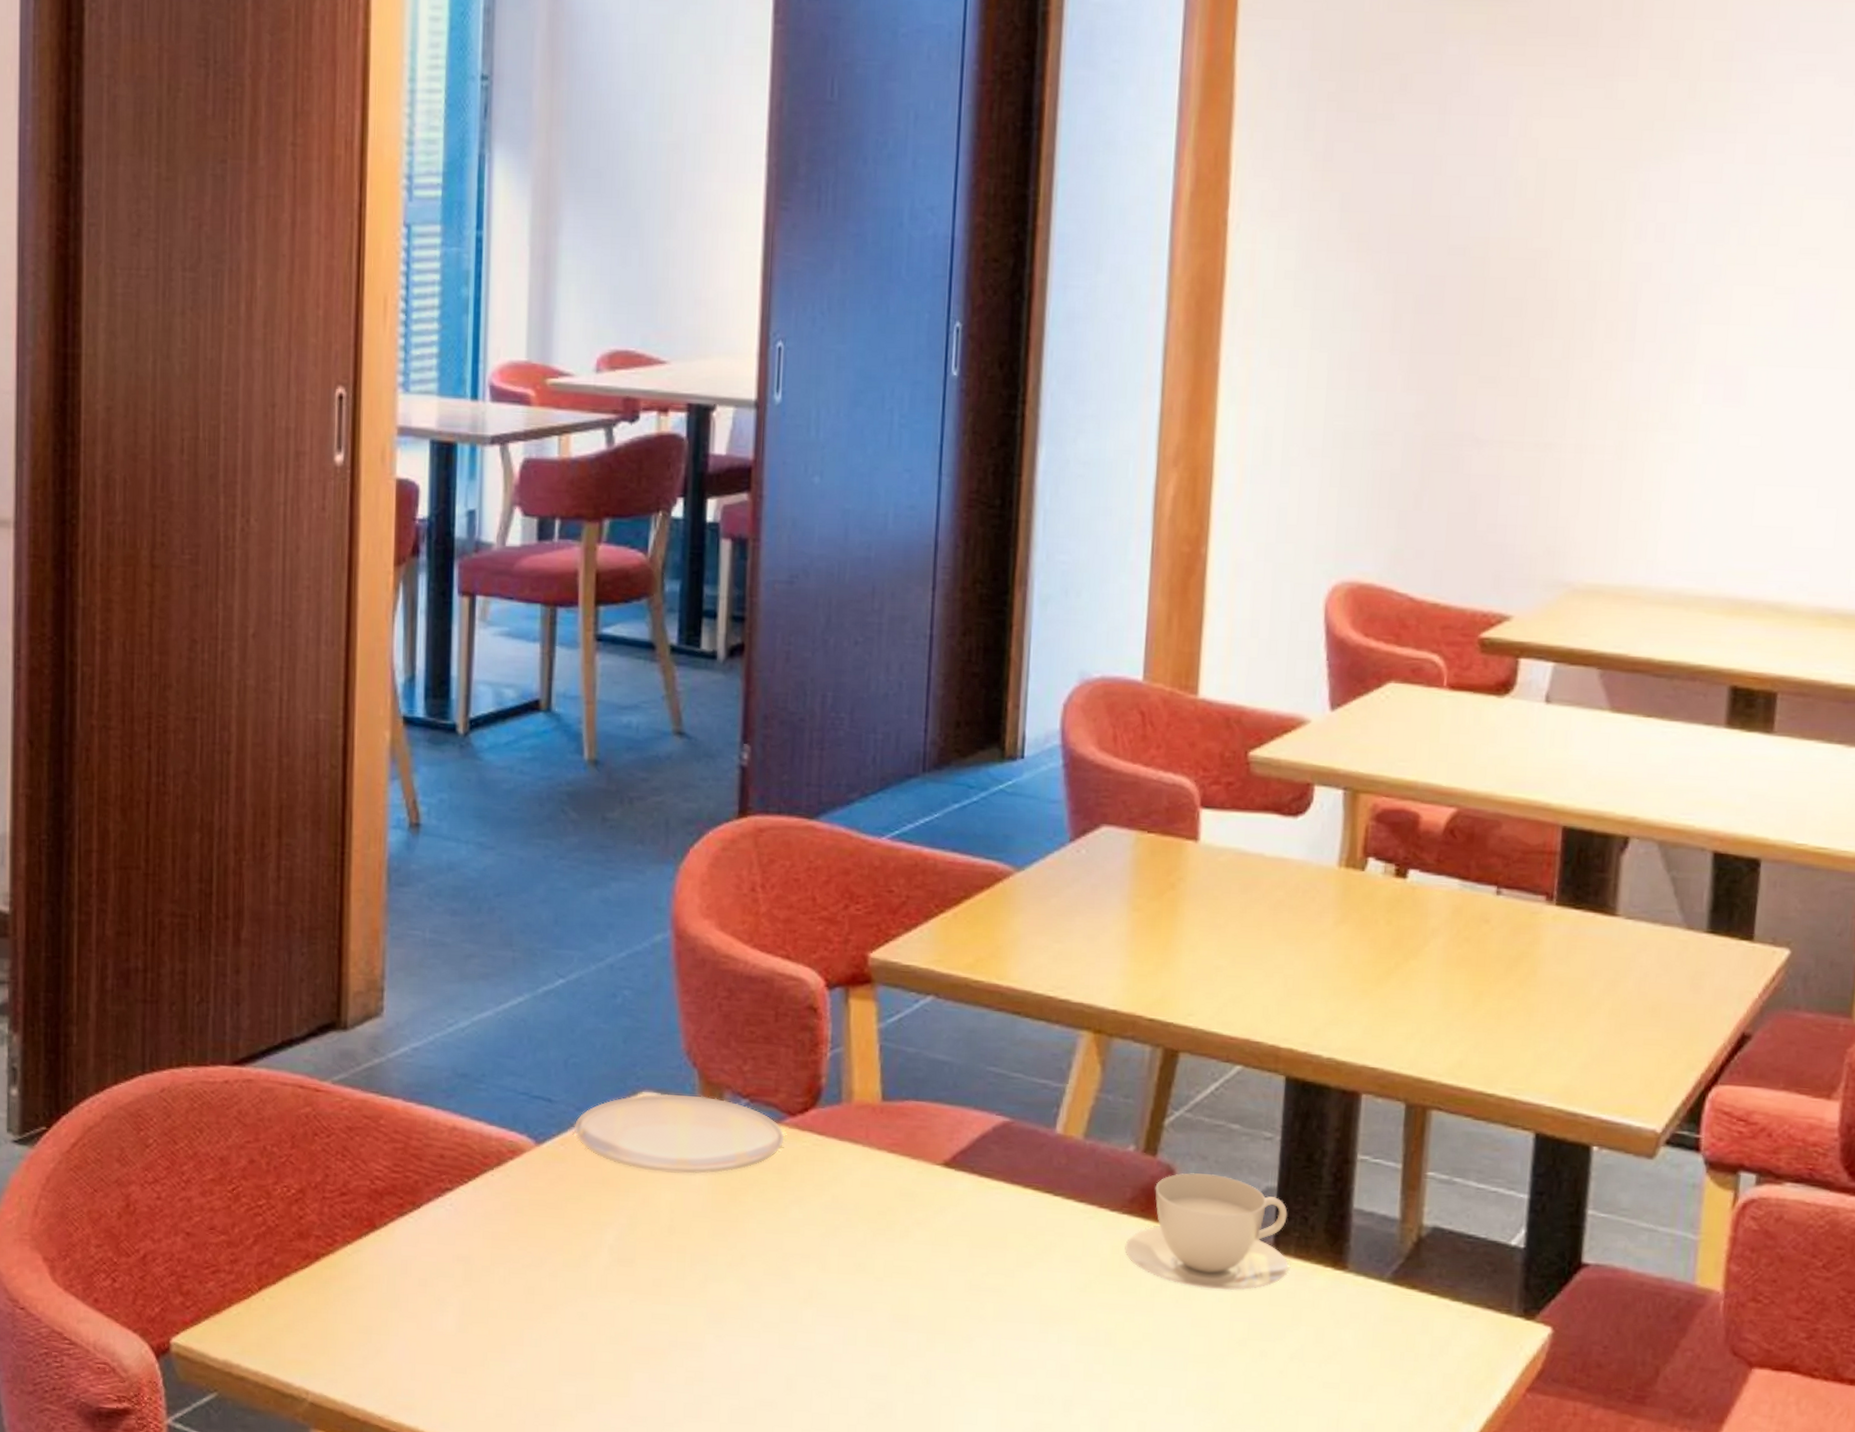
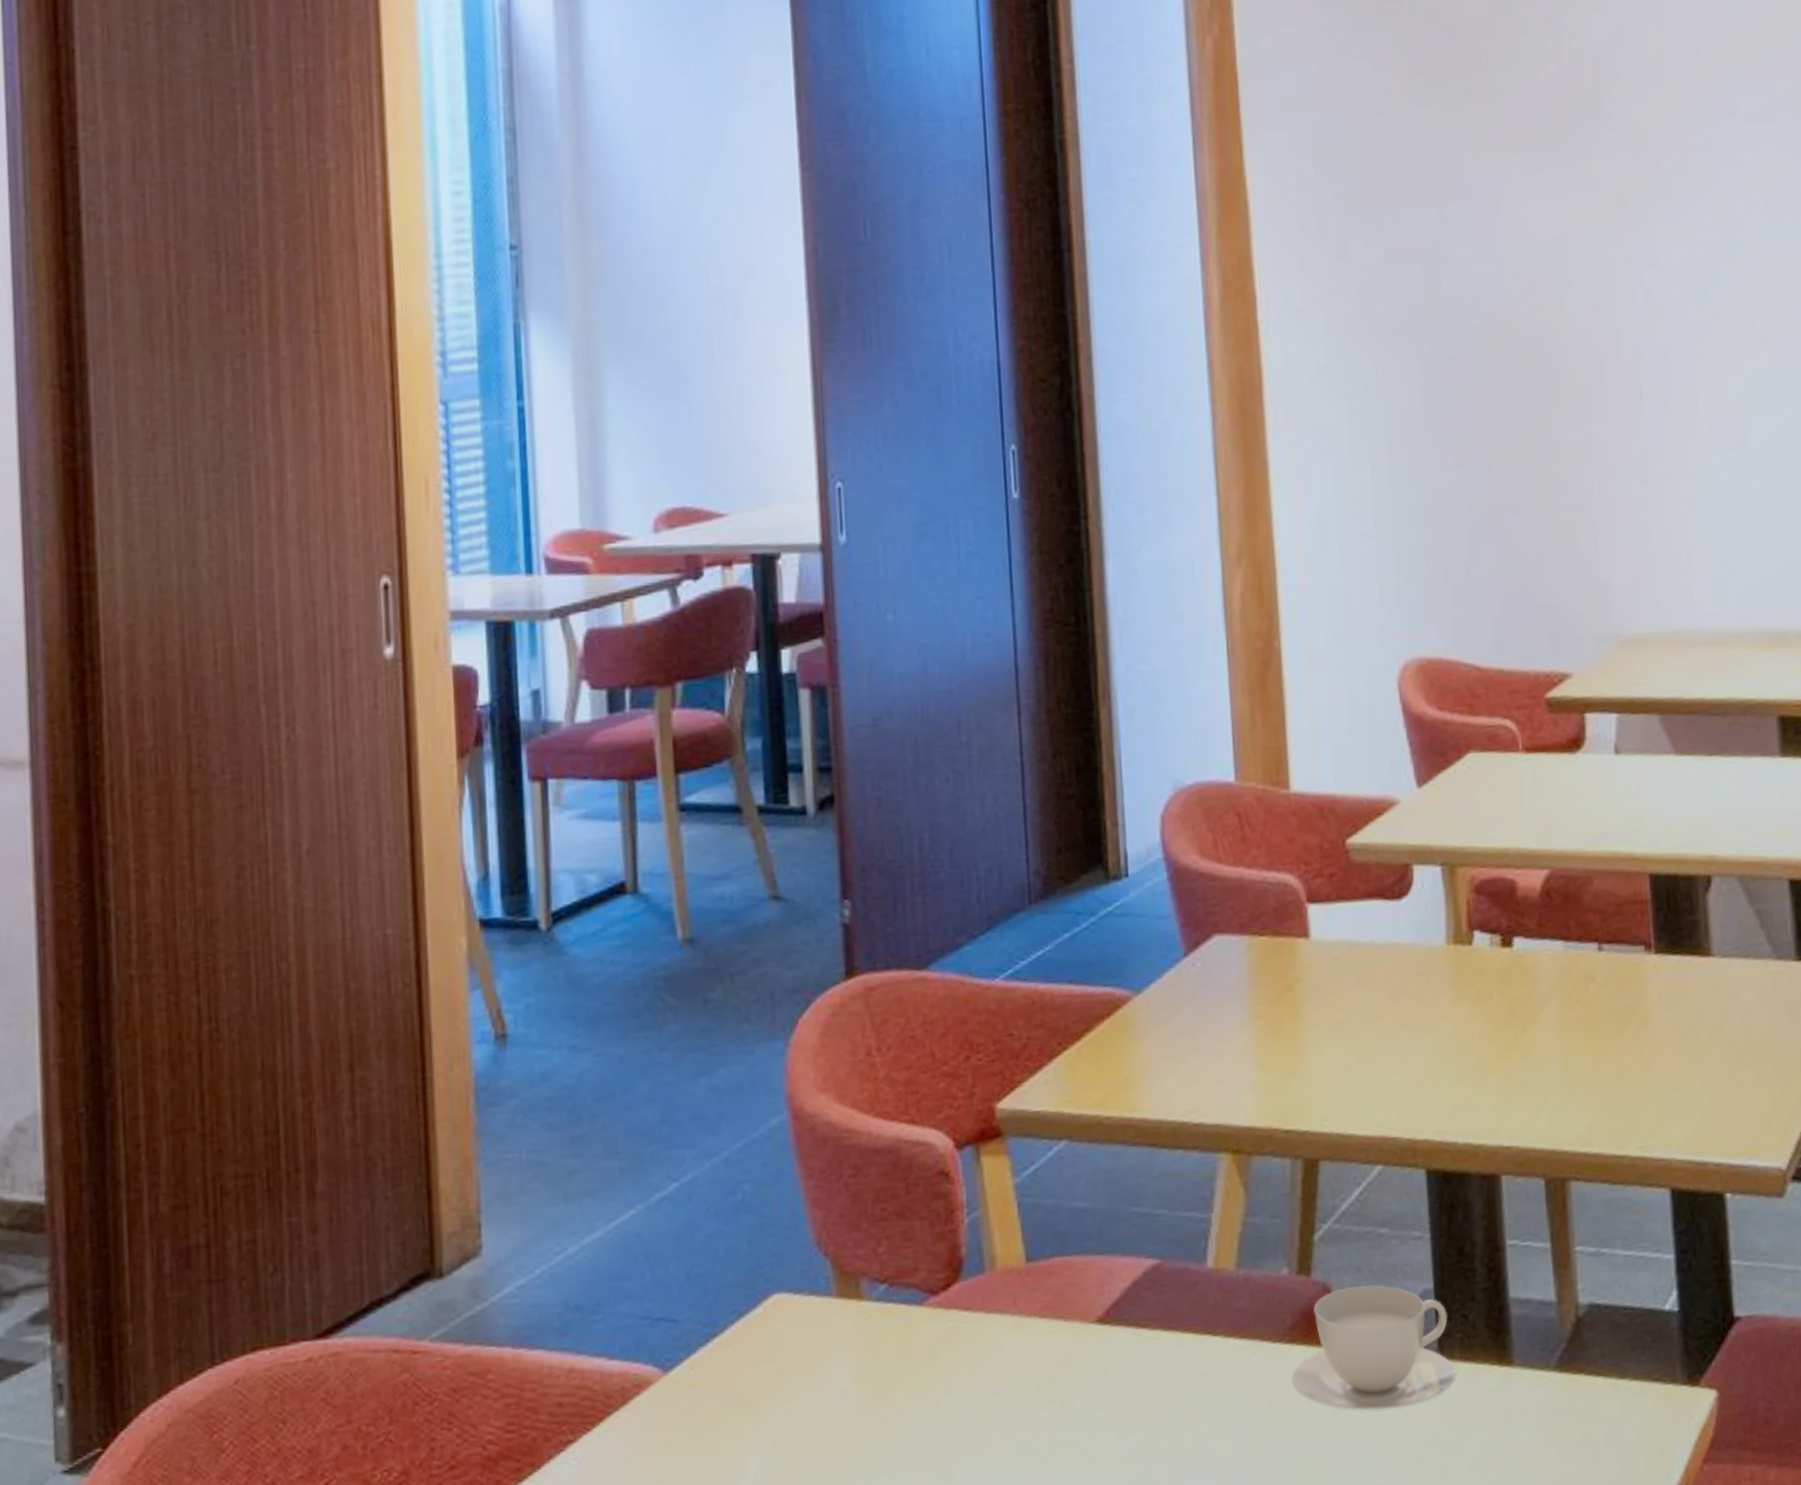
plate: present [573,1093,785,1174] -> none [702,1288,930,1382]

